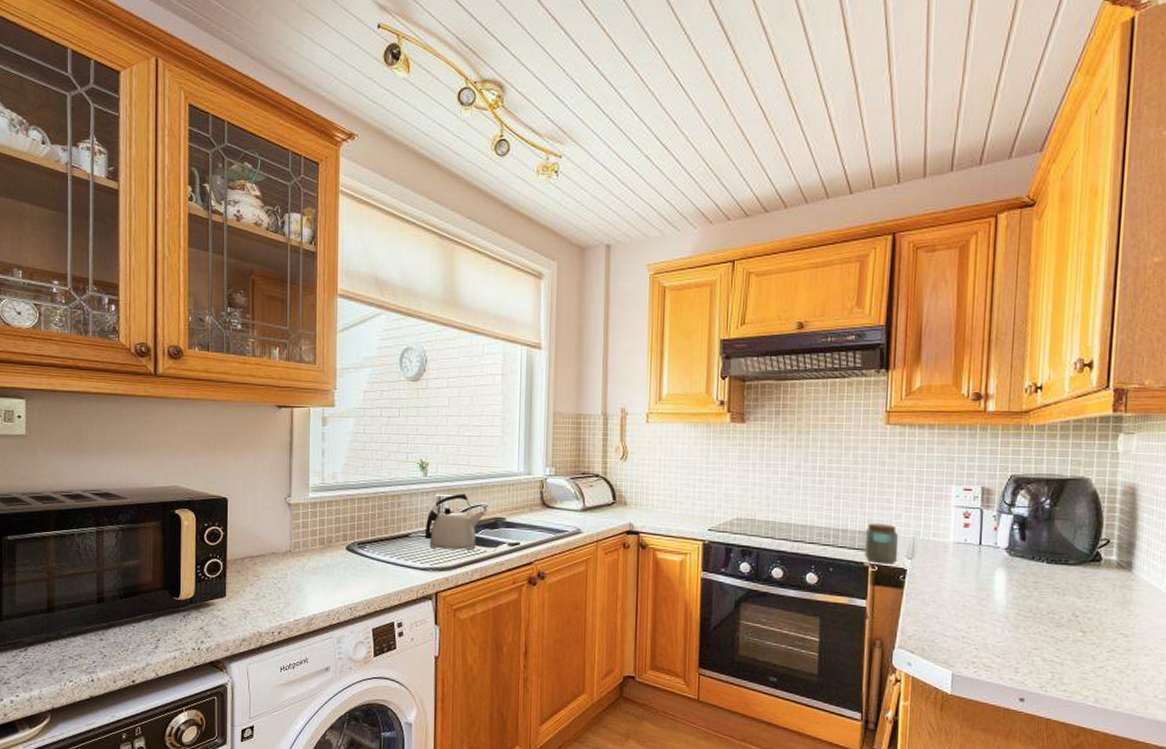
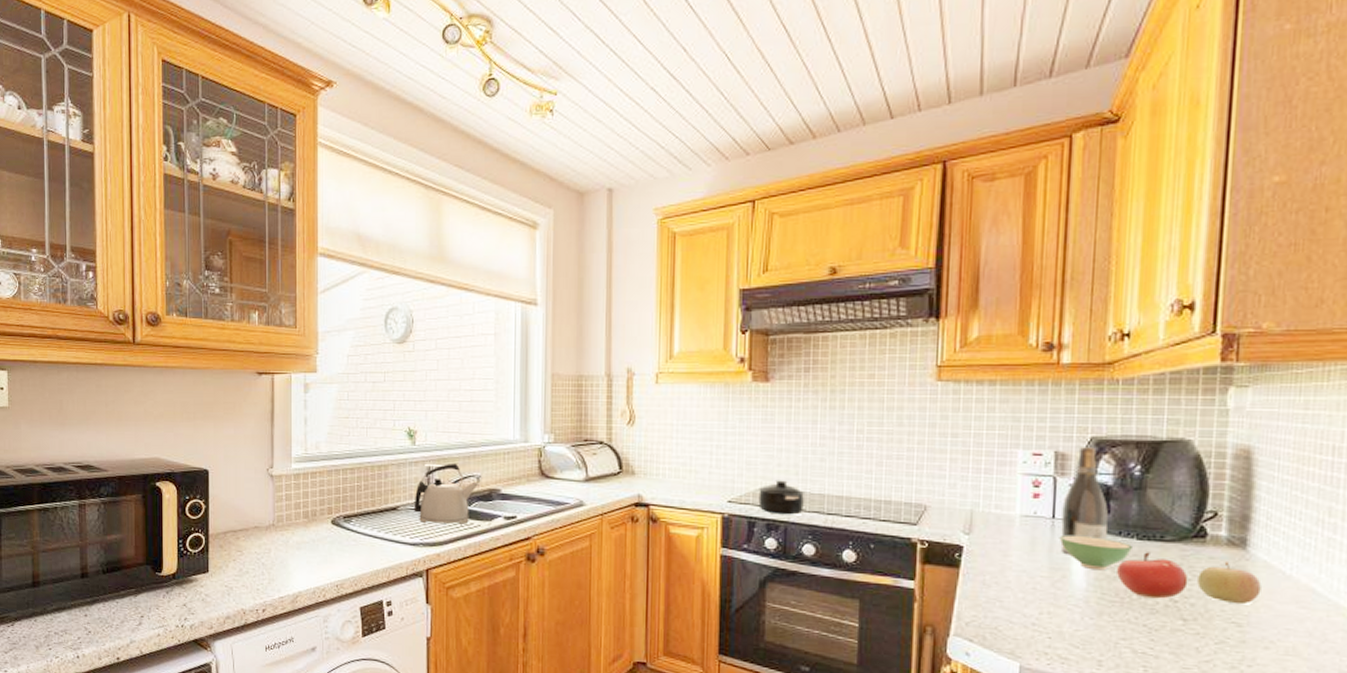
saucepan: none [734,511,774,542] -> present [758,480,804,515]
peanut butter: present [864,523,898,565] -> none [911,493,953,541]
bowl: none [984,559,1043,590] -> present [1059,534,1132,571]
wine bottle: none [986,483,1025,575] -> present [1061,447,1109,553]
fruit: none [1031,574,1087,614] -> present [1117,552,1188,599]
fruit: none [1094,582,1143,618] -> present [1197,562,1262,605]

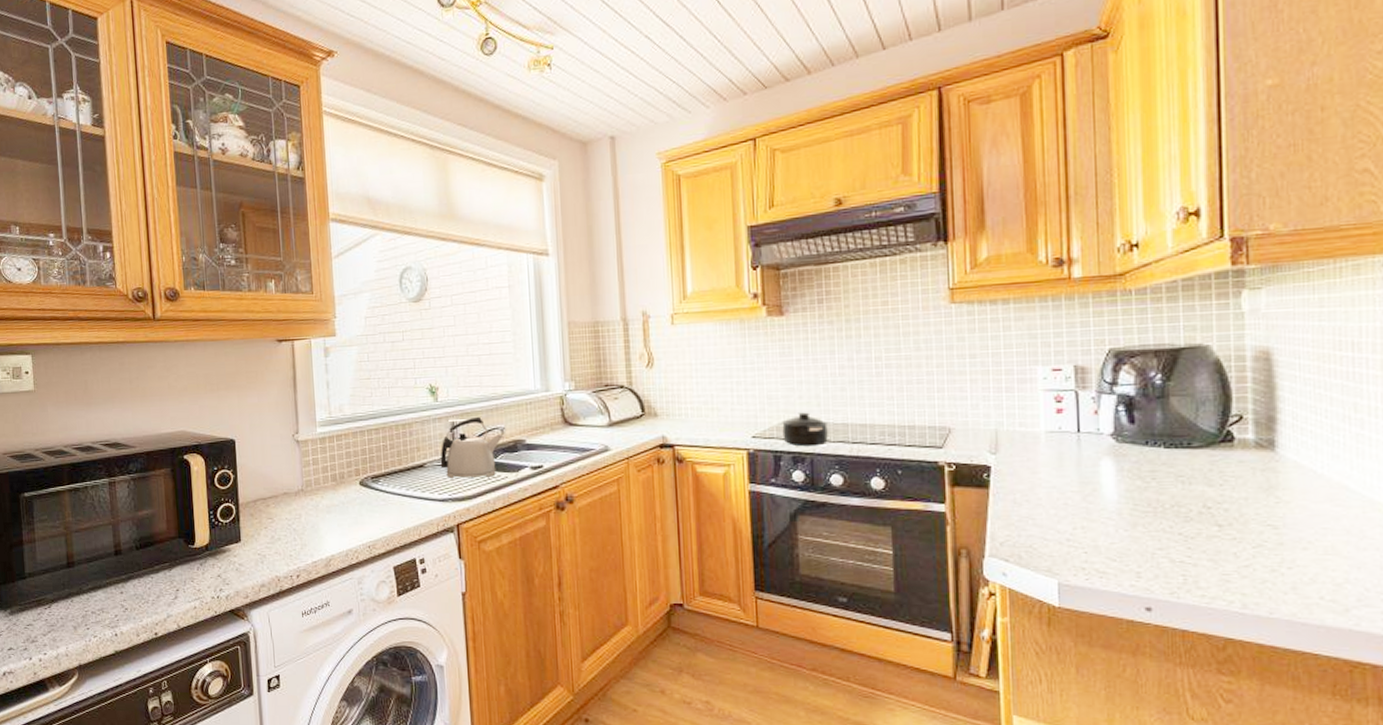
bowl: present [1059,534,1132,571] -> none [1086,447,1160,482]
wine bottle: present [1061,447,1109,553] -> none [1086,359,1135,467]
fruit: present [1117,552,1188,599] -> none [1147,460,1220,506]
fruit: present [1197,562,1262,605] -> none [1229,464,1294,507]

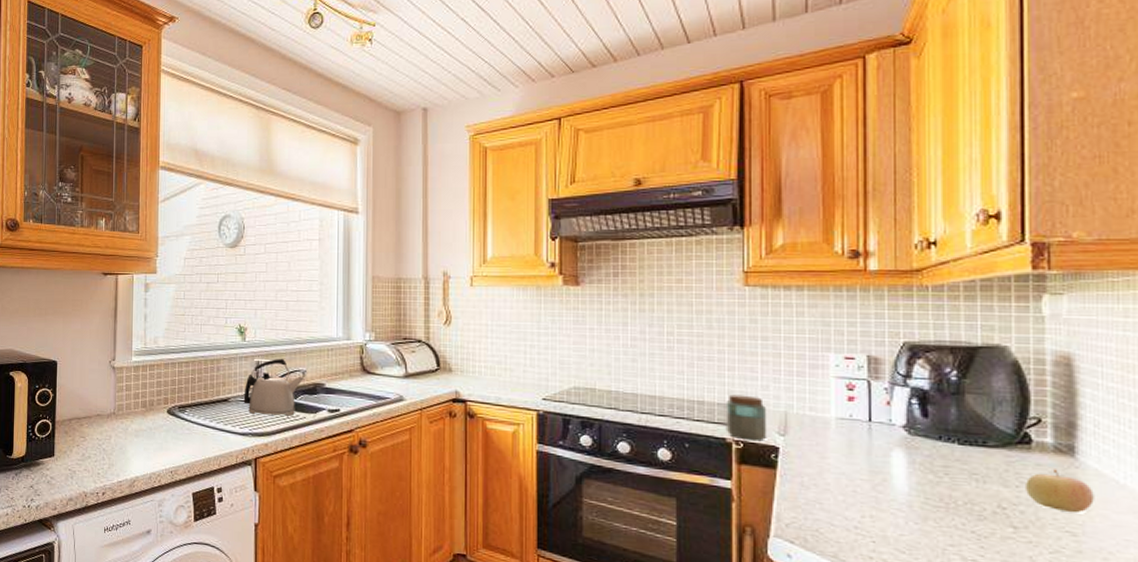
saucepan: present [782,412,828,447] -> none [572,379,617,414]
peanut butter: none [936,416,979,462] -> present [726,394,767,441]
fruit: none [1229,464,1294,507] -> present [1026,469,1094,514]

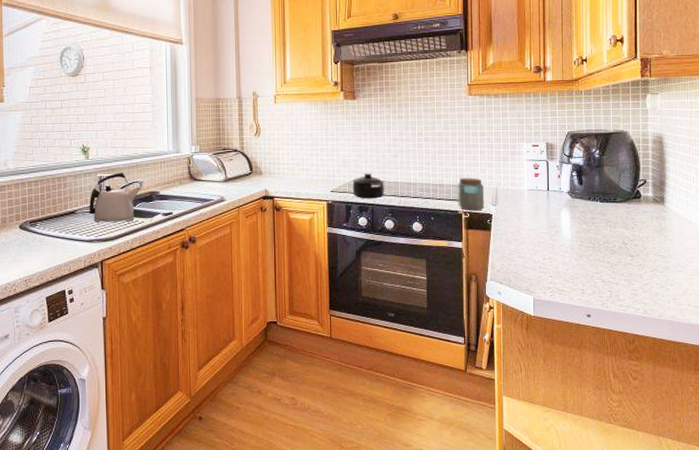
saucepan: none [572,379,617,414] -> present [352,173,384,199]
fruit: present [1026,469,1094,514] -> none [638,214,675,243]

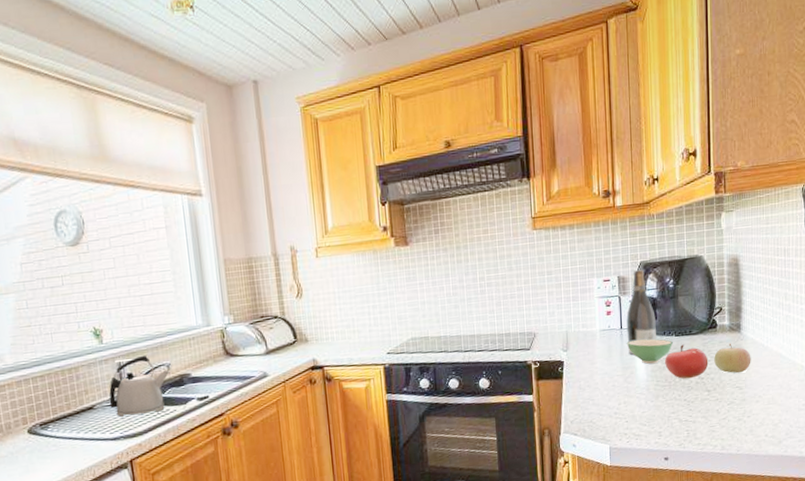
saucepan: present [352,173,384,199] -> none [410,328,446,358]
peanut butter: present [457,177,485,211] -> none [525,322,555,360]
bowl: none [552,201,597,226] -> present [626,339,673,365]
wine bottle: none [553,139,583,215] -> present [626,270,657,355]
fruit: none [589,210,632,243] -> present [665,344,709,380]
fruit: none [638,214,675,243] -> present [714,343,751,374]

